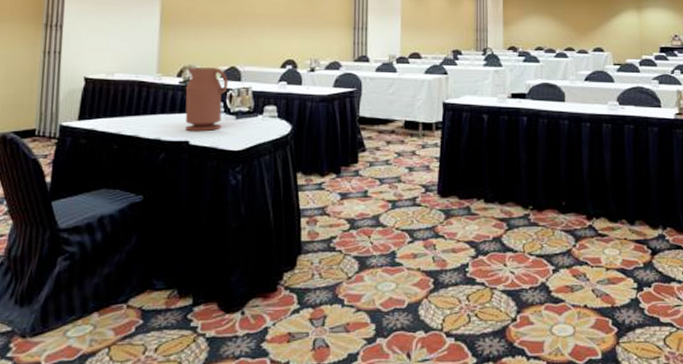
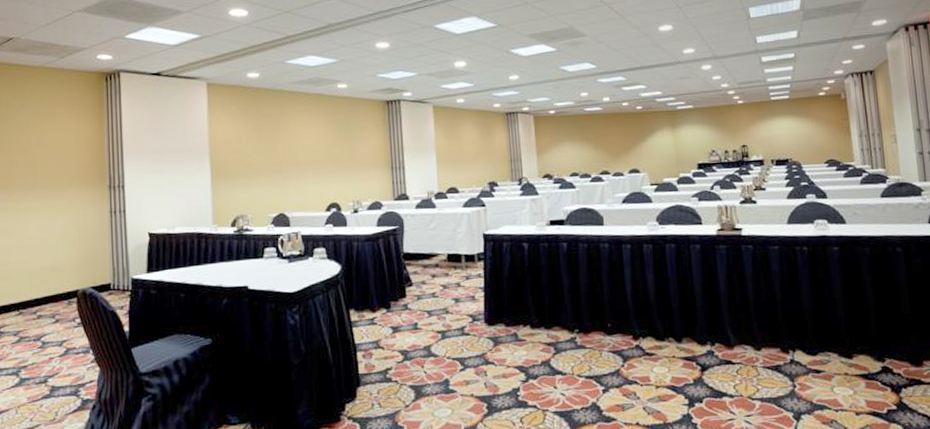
water jug: present [185,68,229,132] -> none [240,215,279,277]

